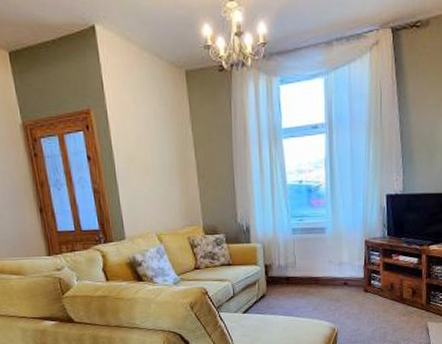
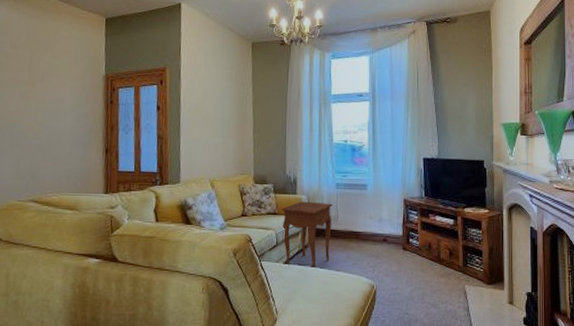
side table: none [235,249,290,316] -> present [281,201,333,267]

